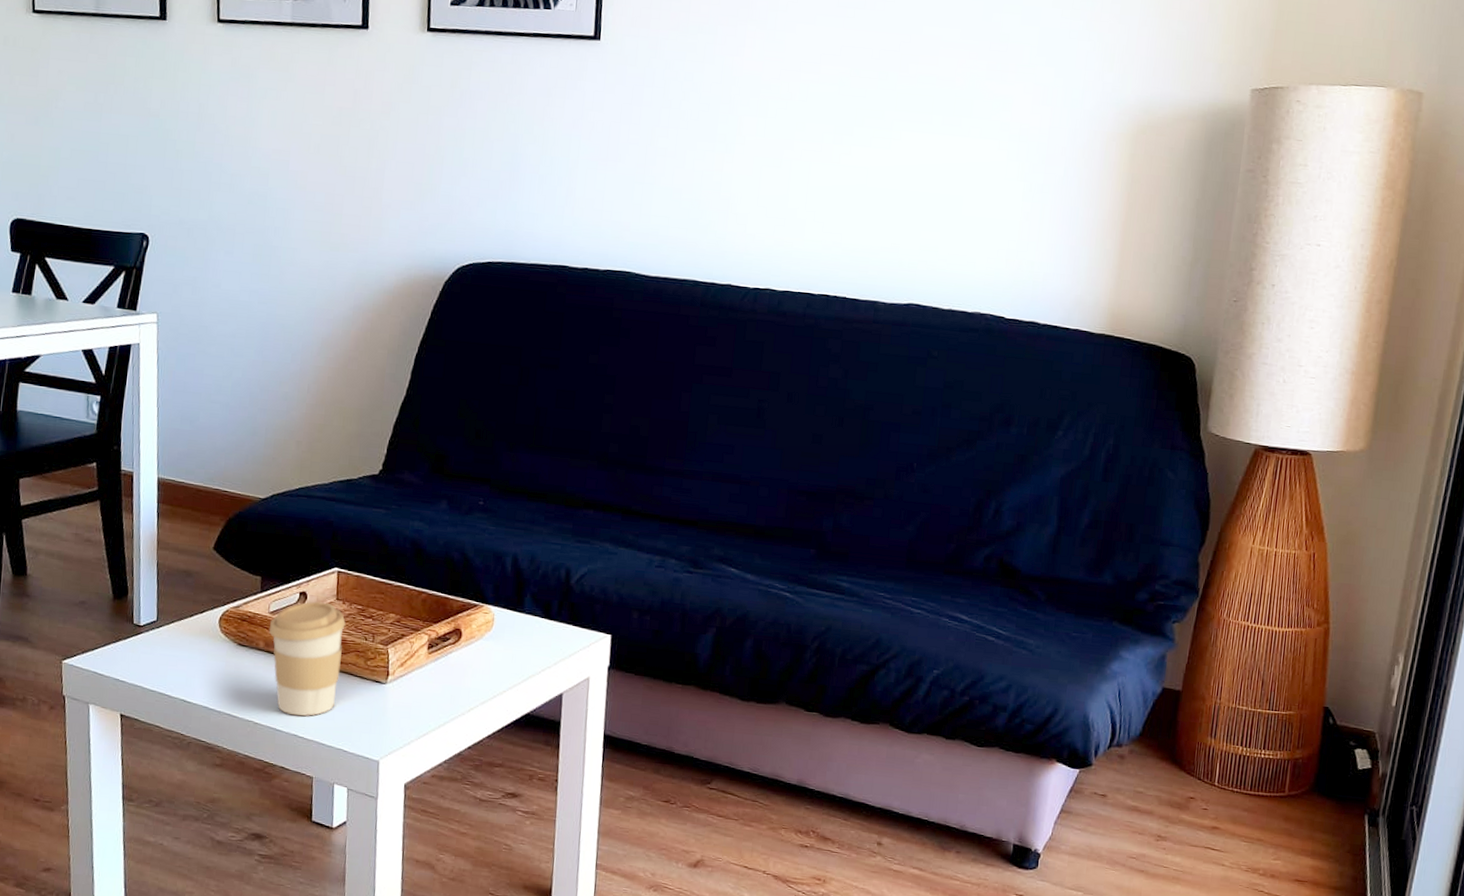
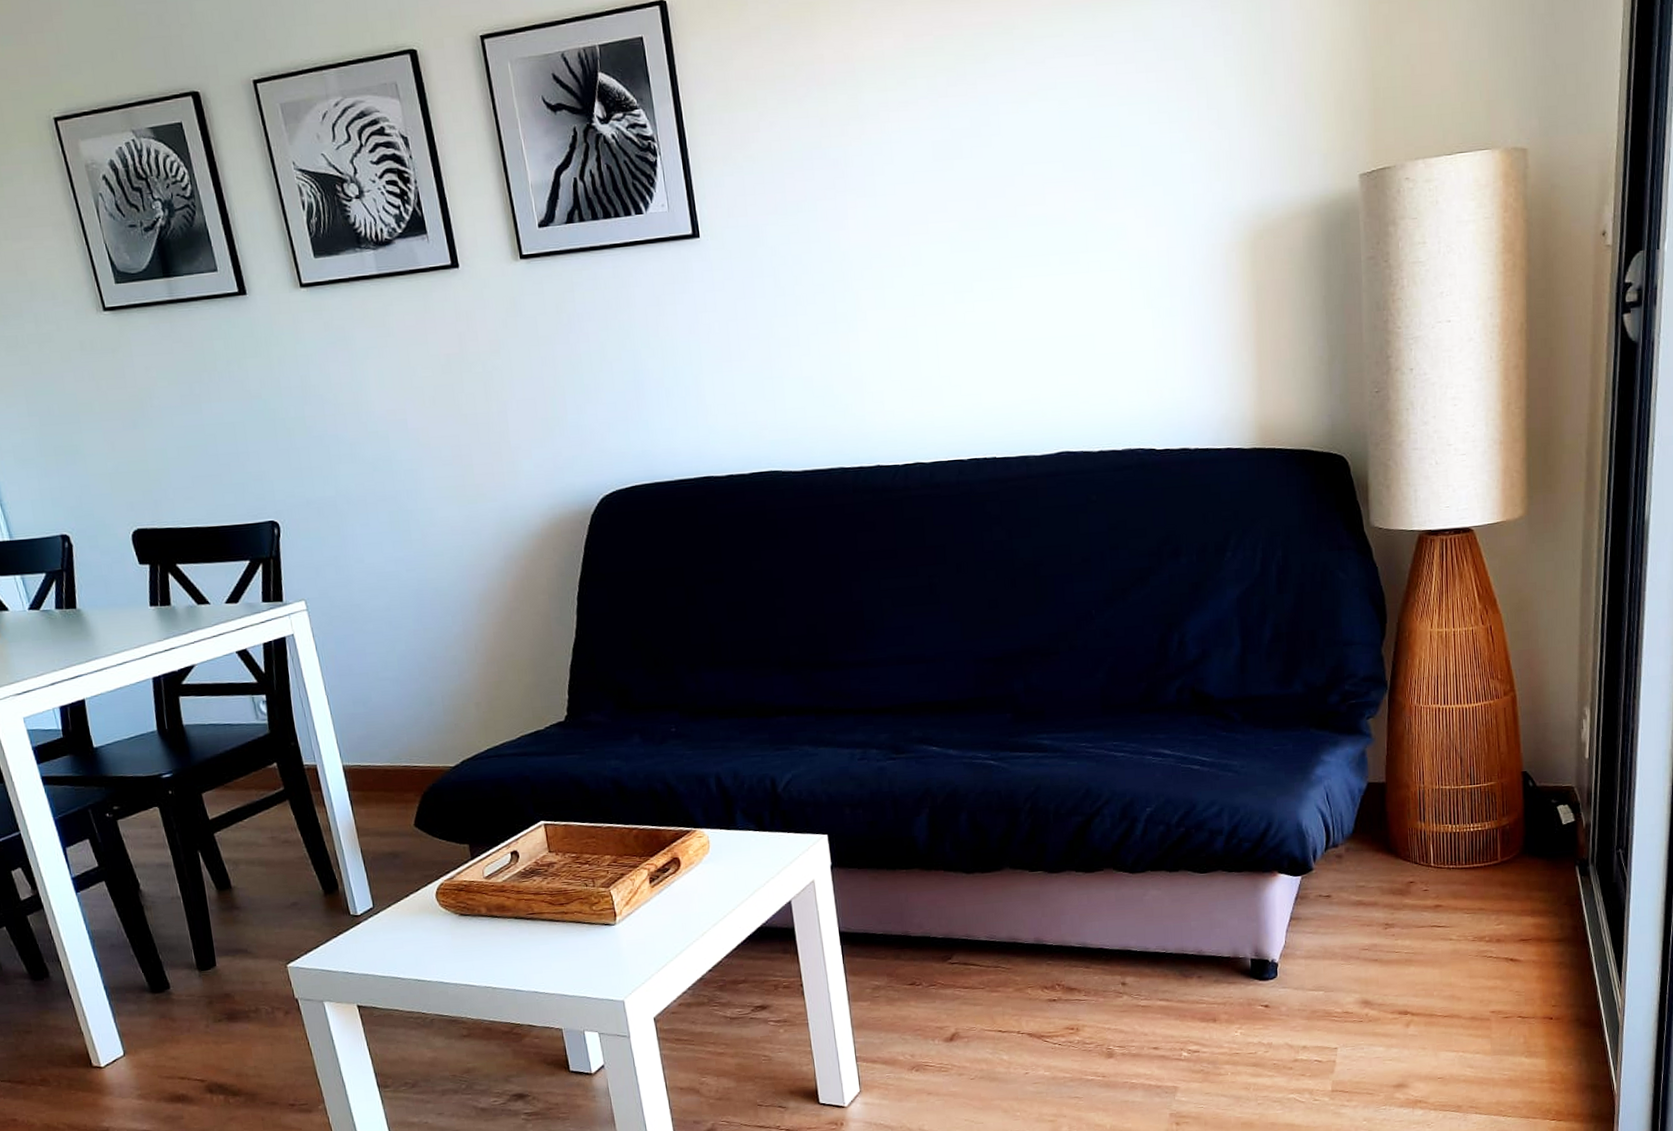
coffee cup: present [268,601,346,716] -> none [487,857,569,973]

